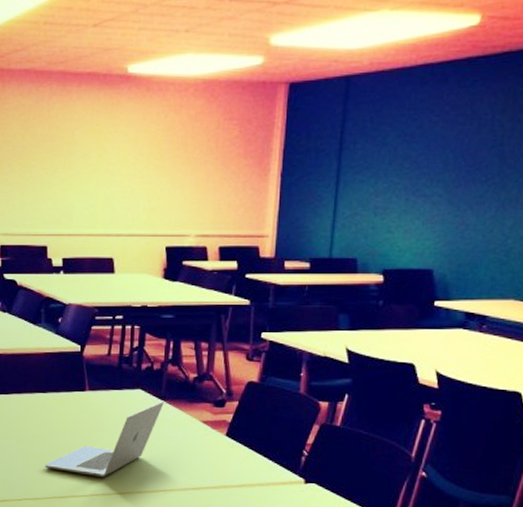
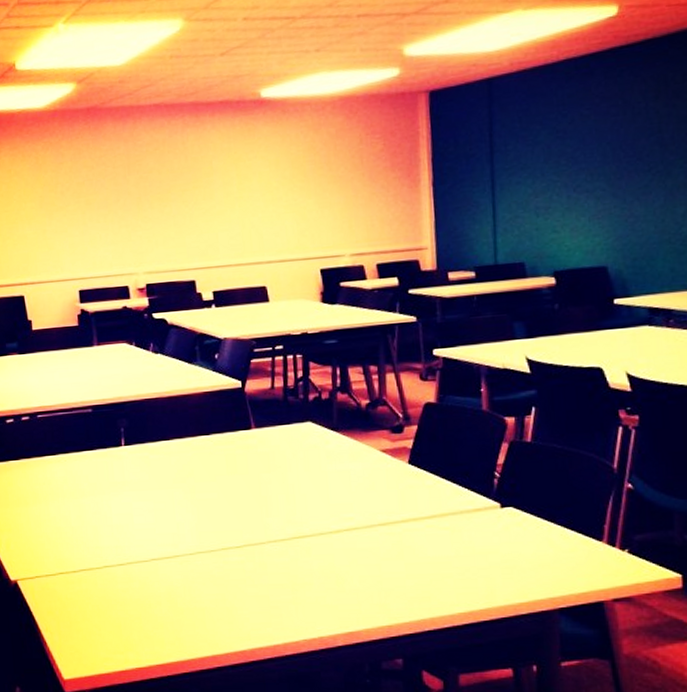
laptop: present [44,400,164,478] -> none [215,432,338,522]

